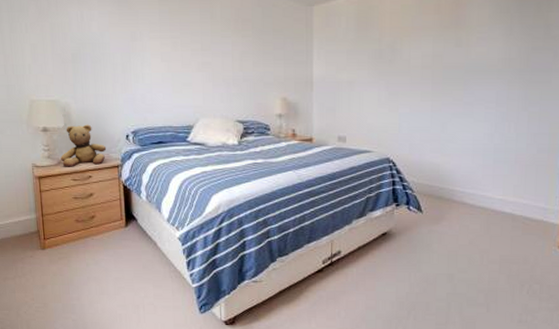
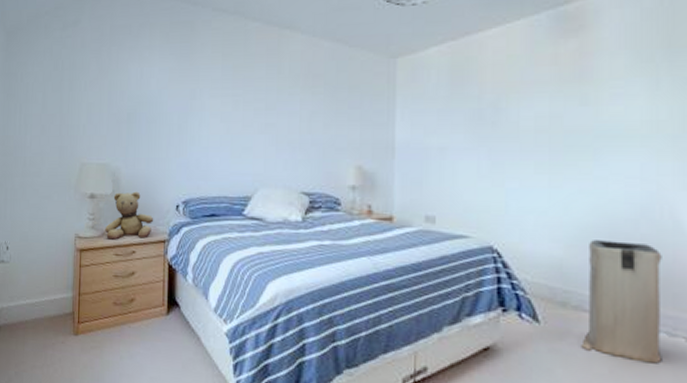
laundry basket: none [451,150,508,235] -> present [581,240,662,364]

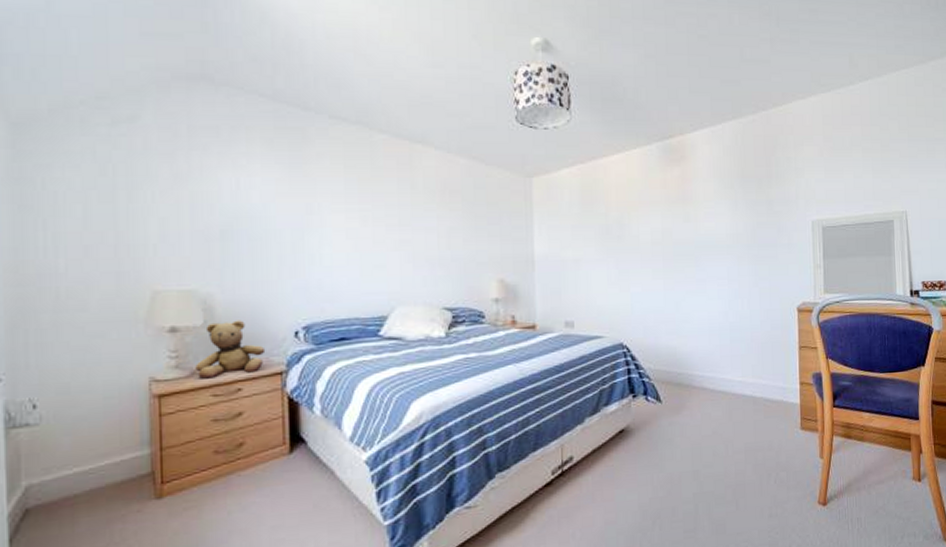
laundry basket: present [581,240,662,364] -> none [693,329,747,421]

